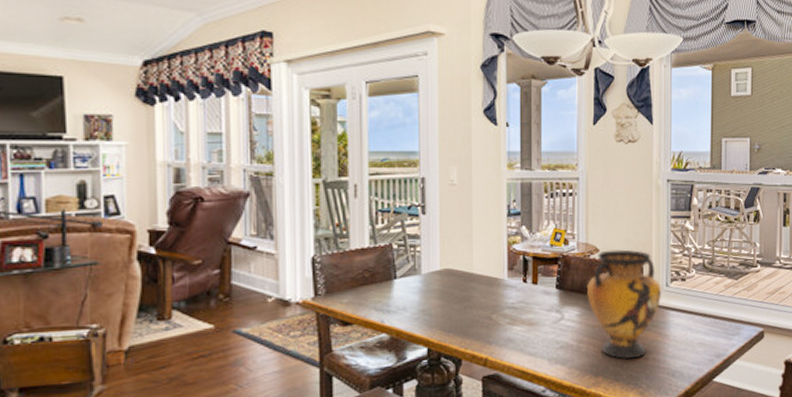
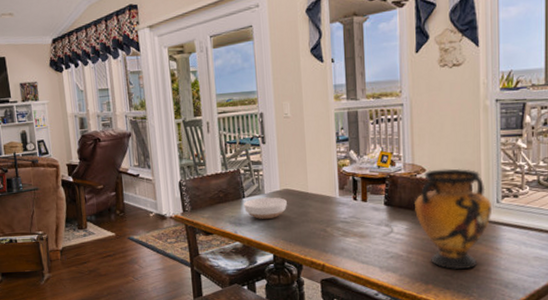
bowl: none [395,278,447,305] -> present [244,197,287,219]

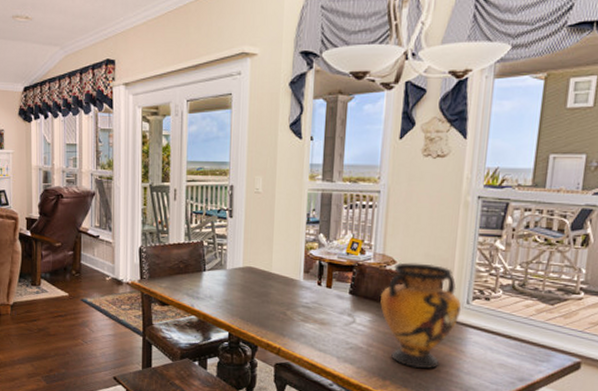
bowl: present [244,197,287,219] -> none [204,272,248,295]

